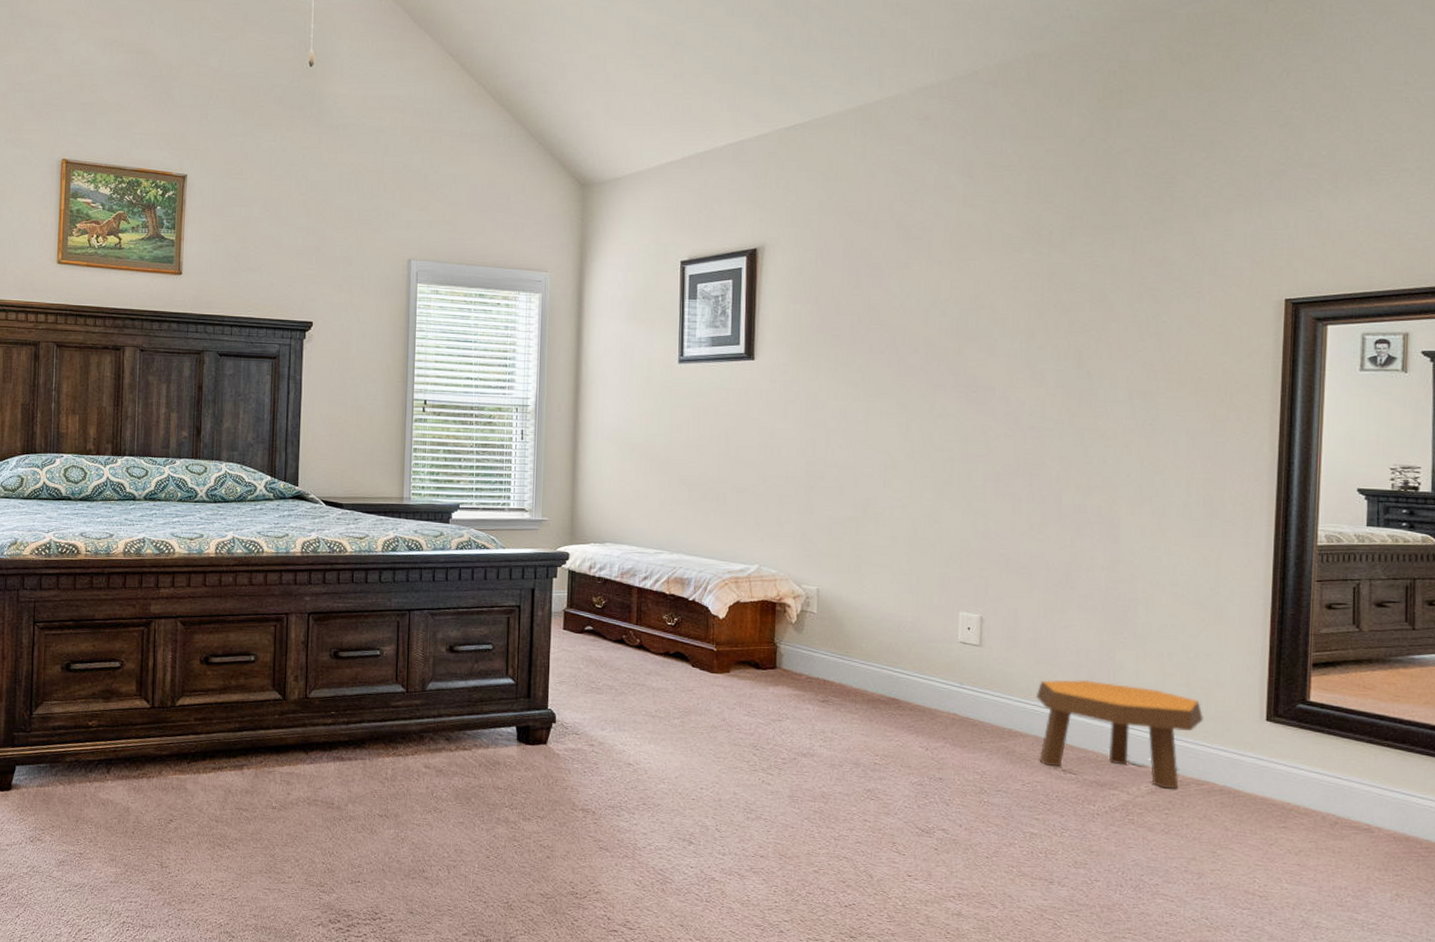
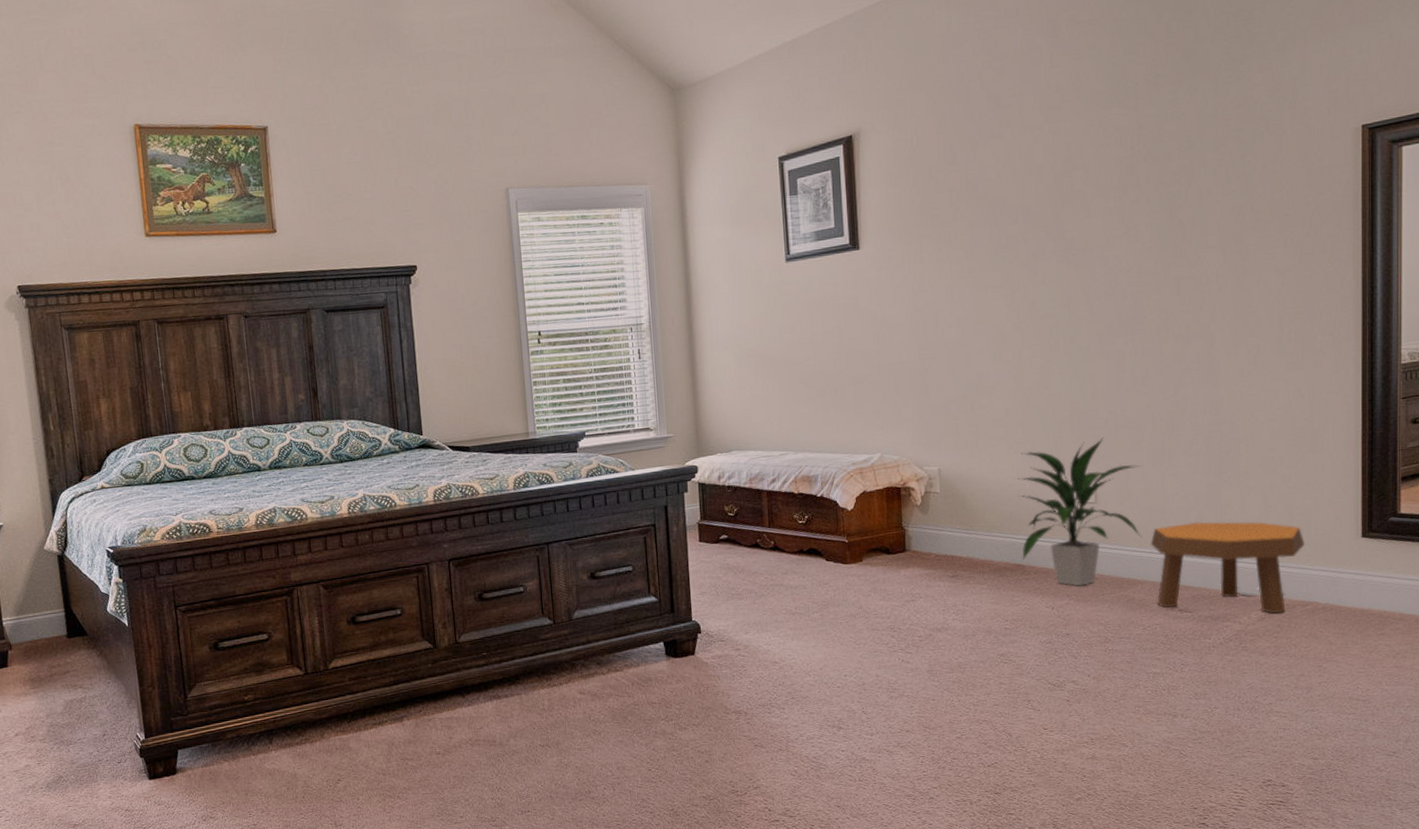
indoor plant: none [898,579,1032,730] -> present [1017,437,1142,587]

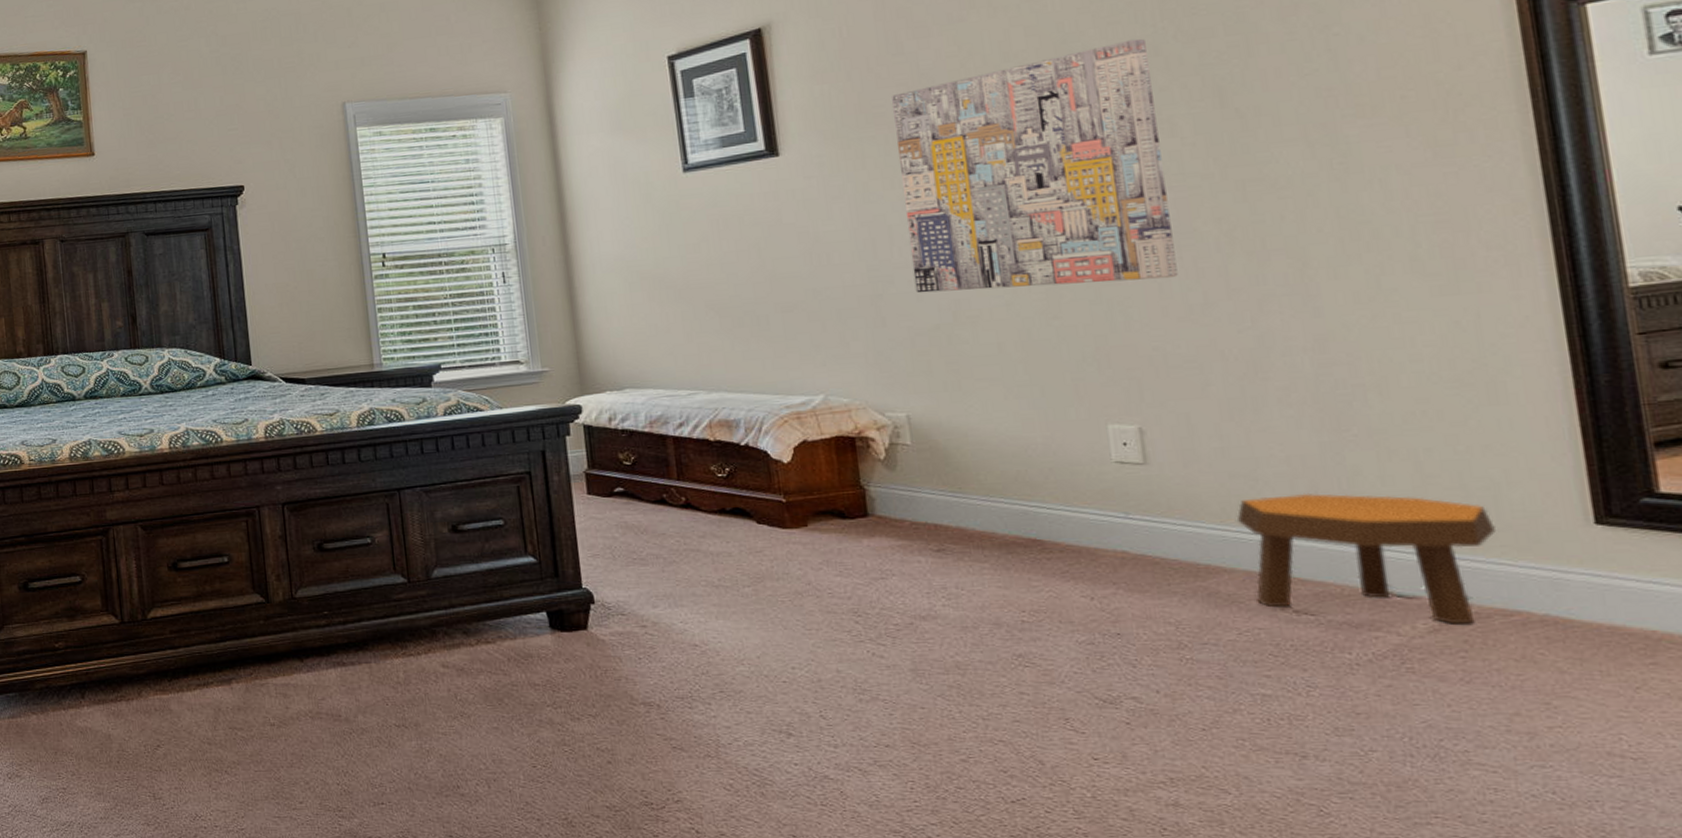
wall art: none [945,159,1130,368] -> present [892,38,1178,293]
indoor plant: present [1017,437,1142,587] -> none [1022,380,1222,572]

